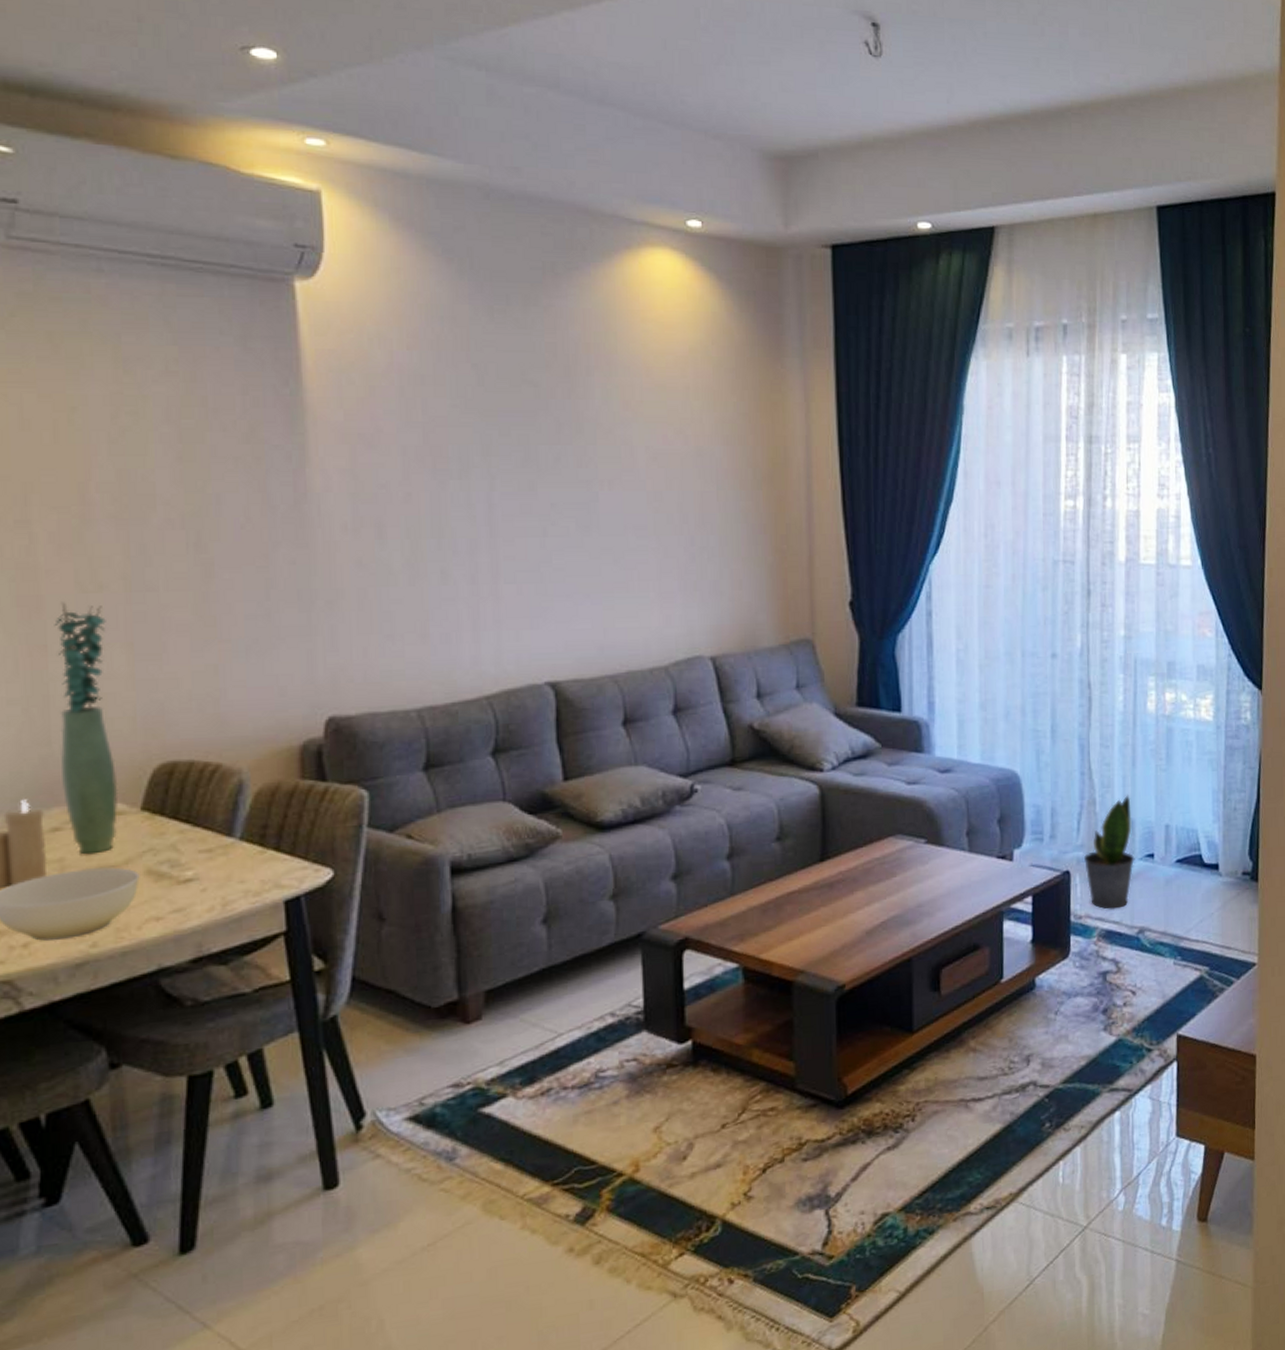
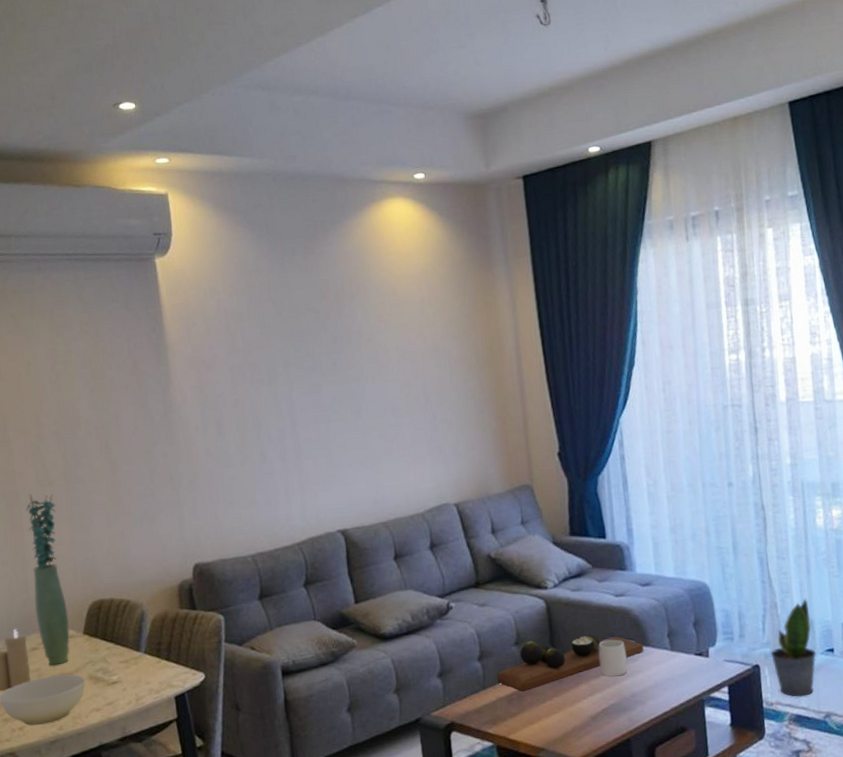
decorative tray: none [750,830,937,899] -> present [496,635,644,691]
mug: none [881,837,915,883] -> present [598,639,628,677]

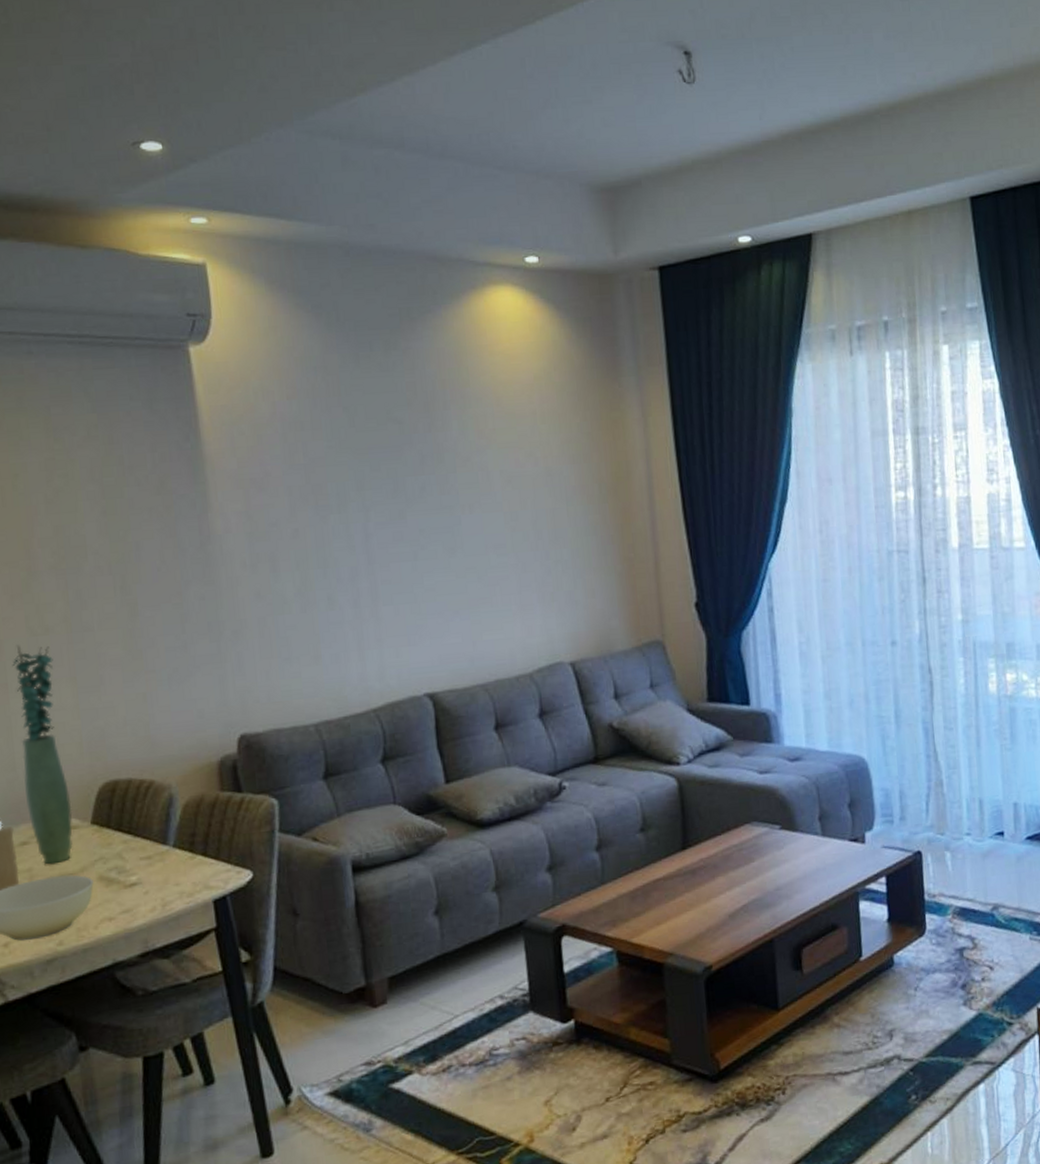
decorative tray: present [496,635,644,691] -> none [618,818,792,886]
mug: present [598,639,628,677] -> none [738,824,772,868]
potted plant: present [770,598,817,697] -> none [933,775,985,887]

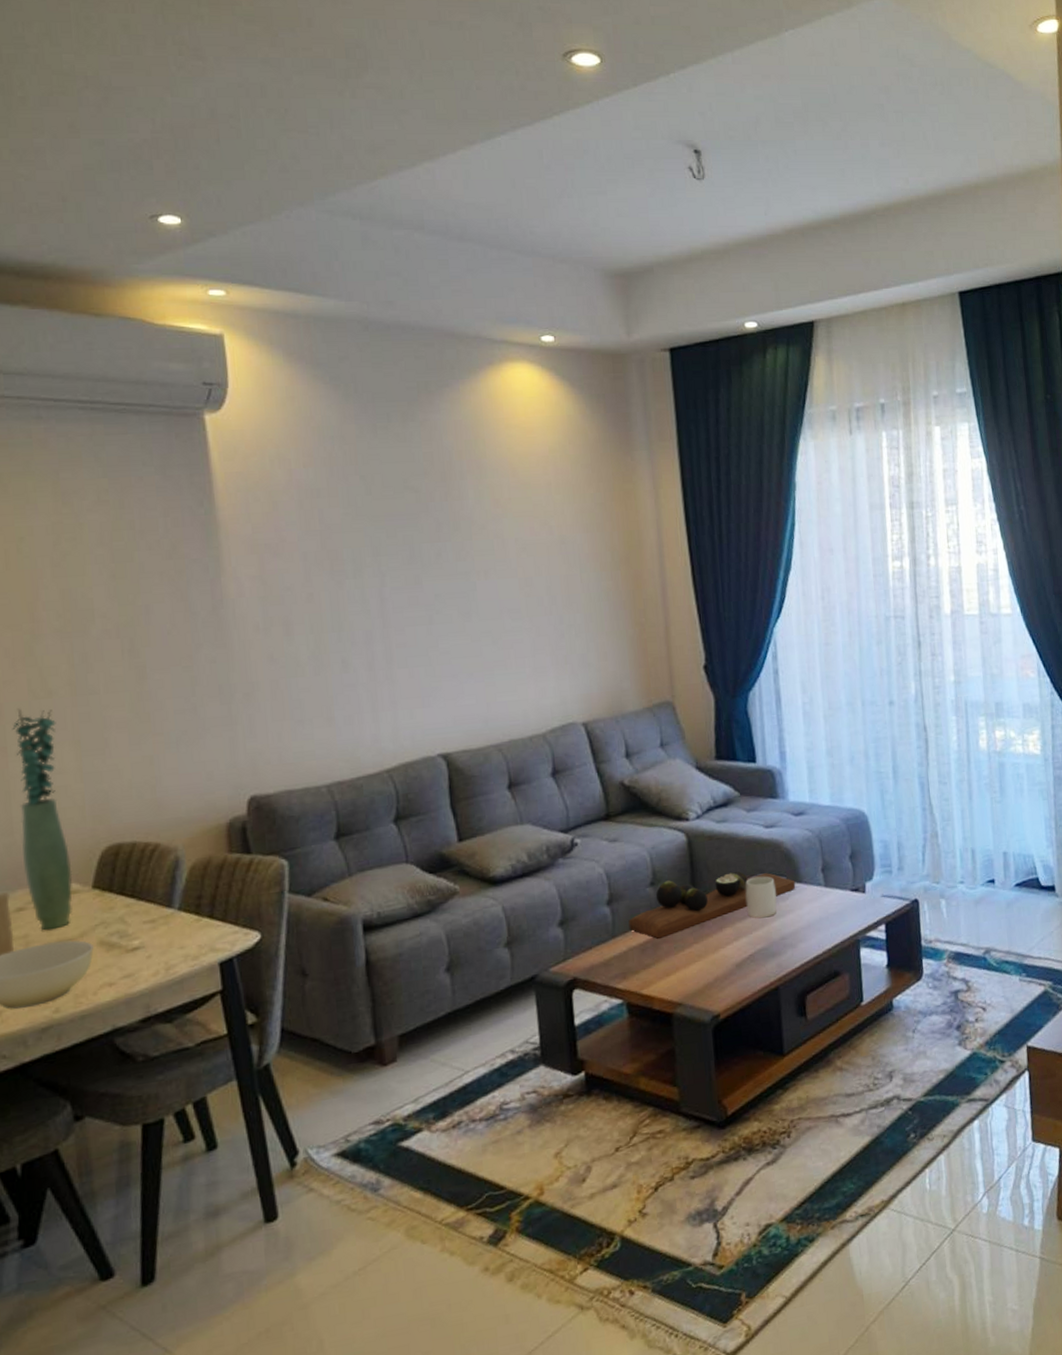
decorative tray: none [618,818,792,886] -> present [628,871,796,939]
mug: none [738,824,772,868] -> present [745,876,777,919]

